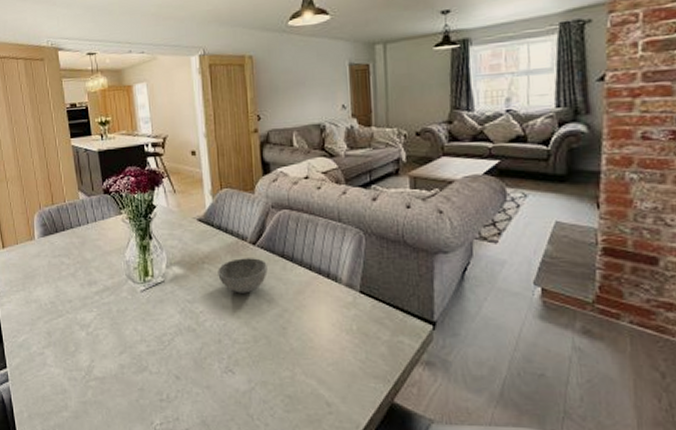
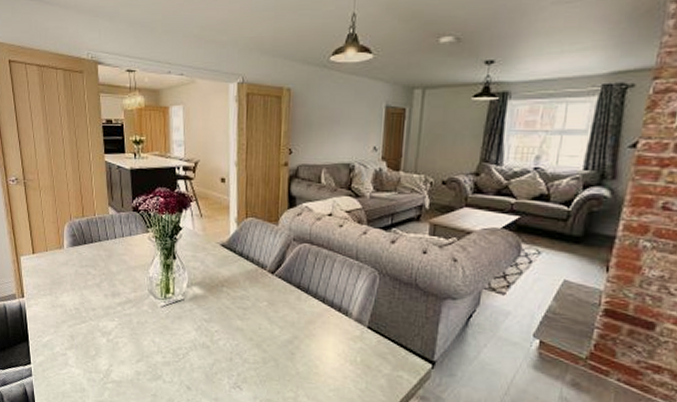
bowl: present [218,258,268,293] -> none [235,285,283,318]

